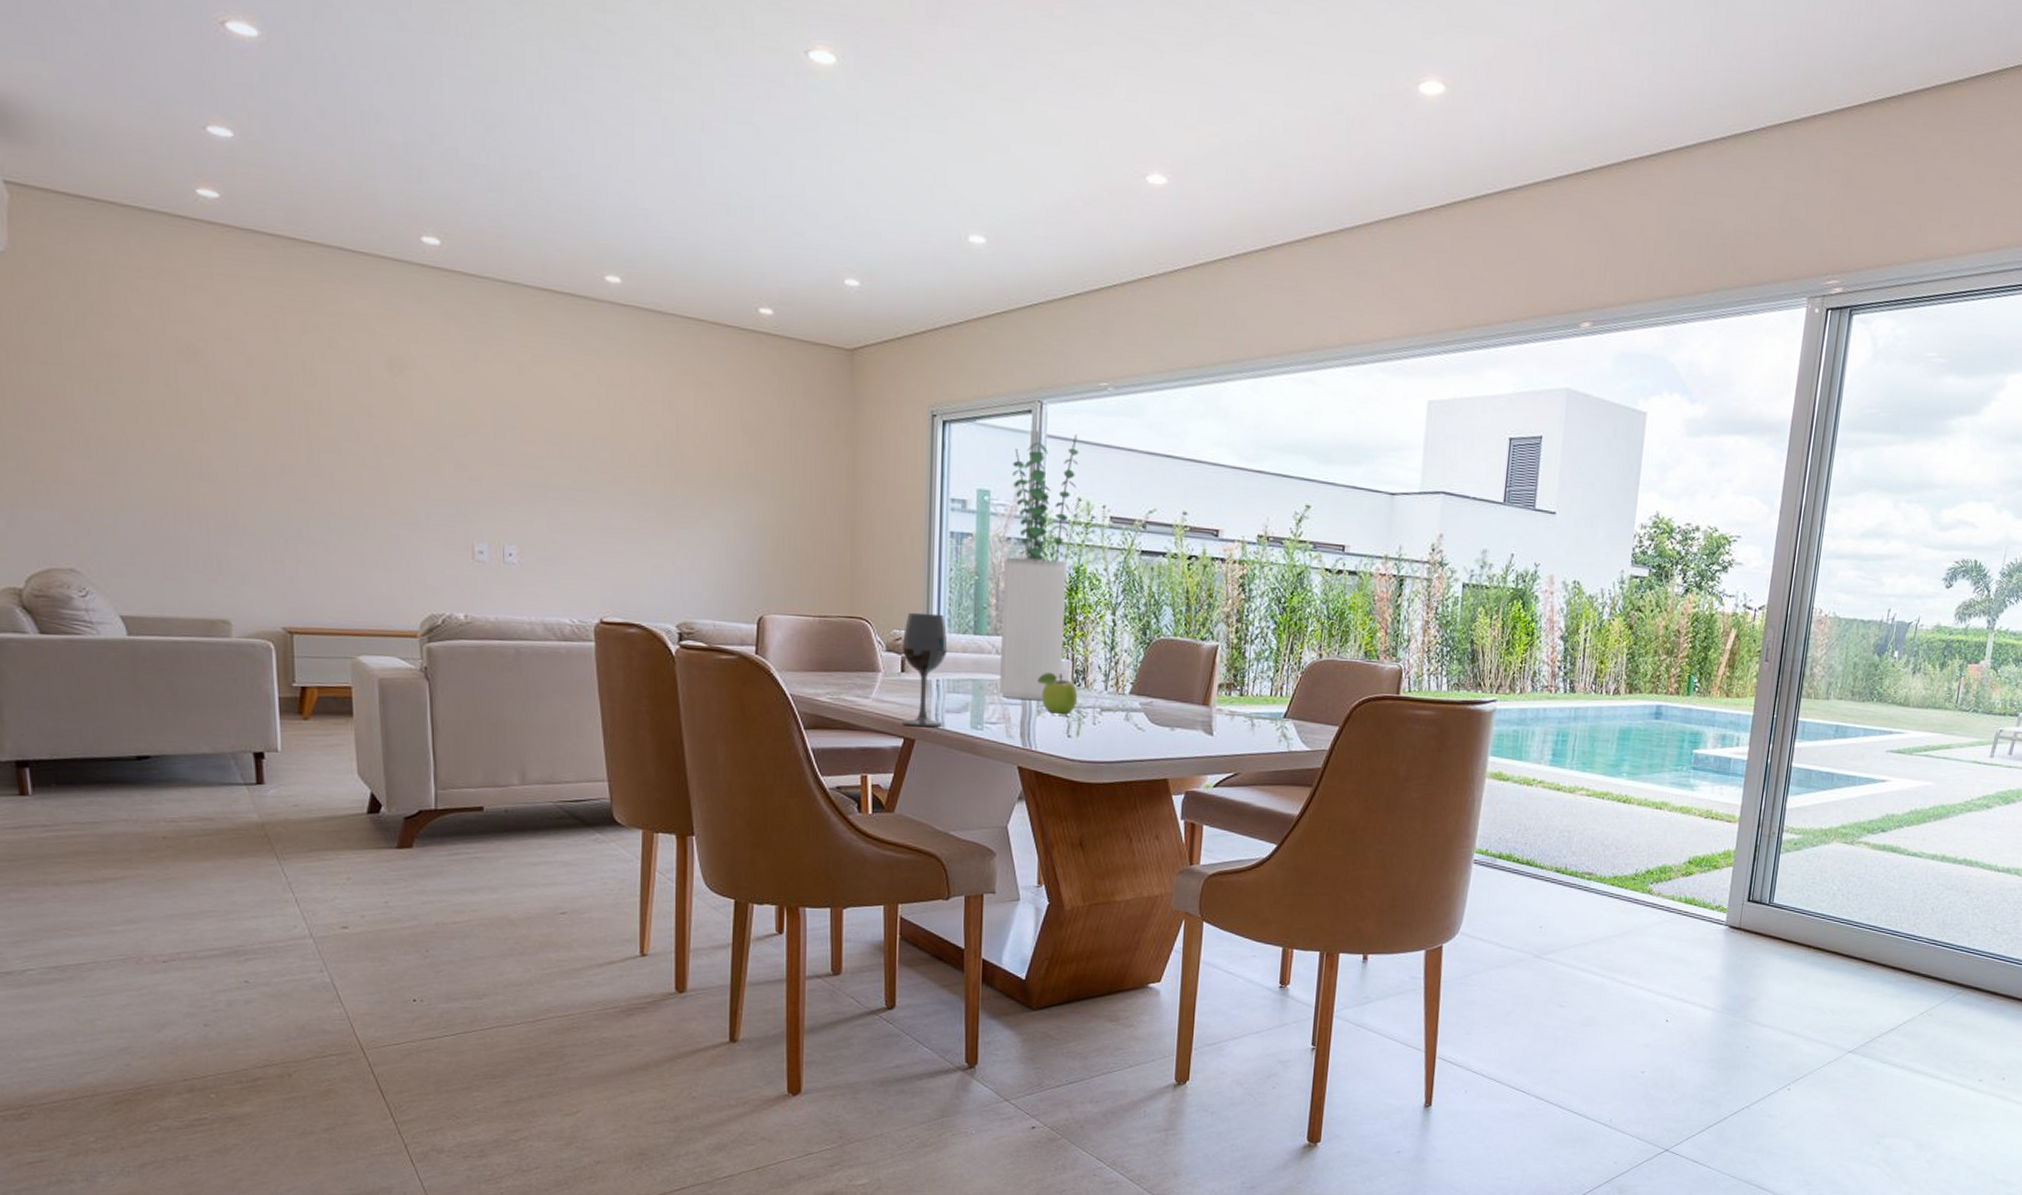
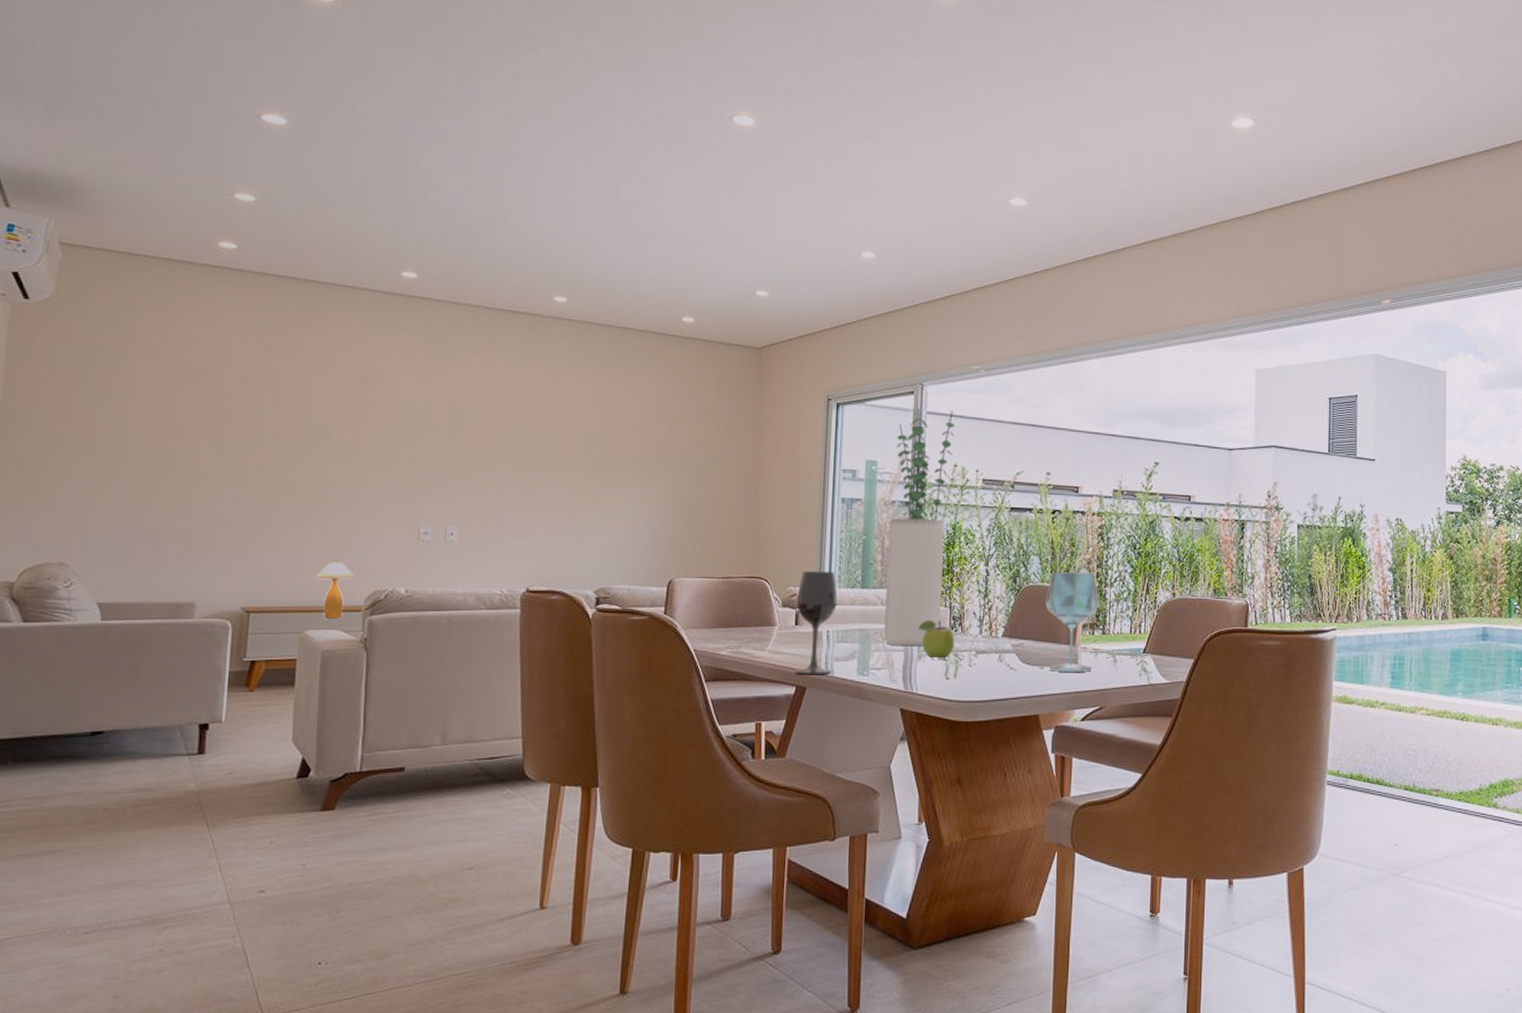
table lamp: none [361,576,406,645] -> present [315,558,355,619]
wine glass: none [1178,625,1238,736] -> present [1045,572,1099,672]

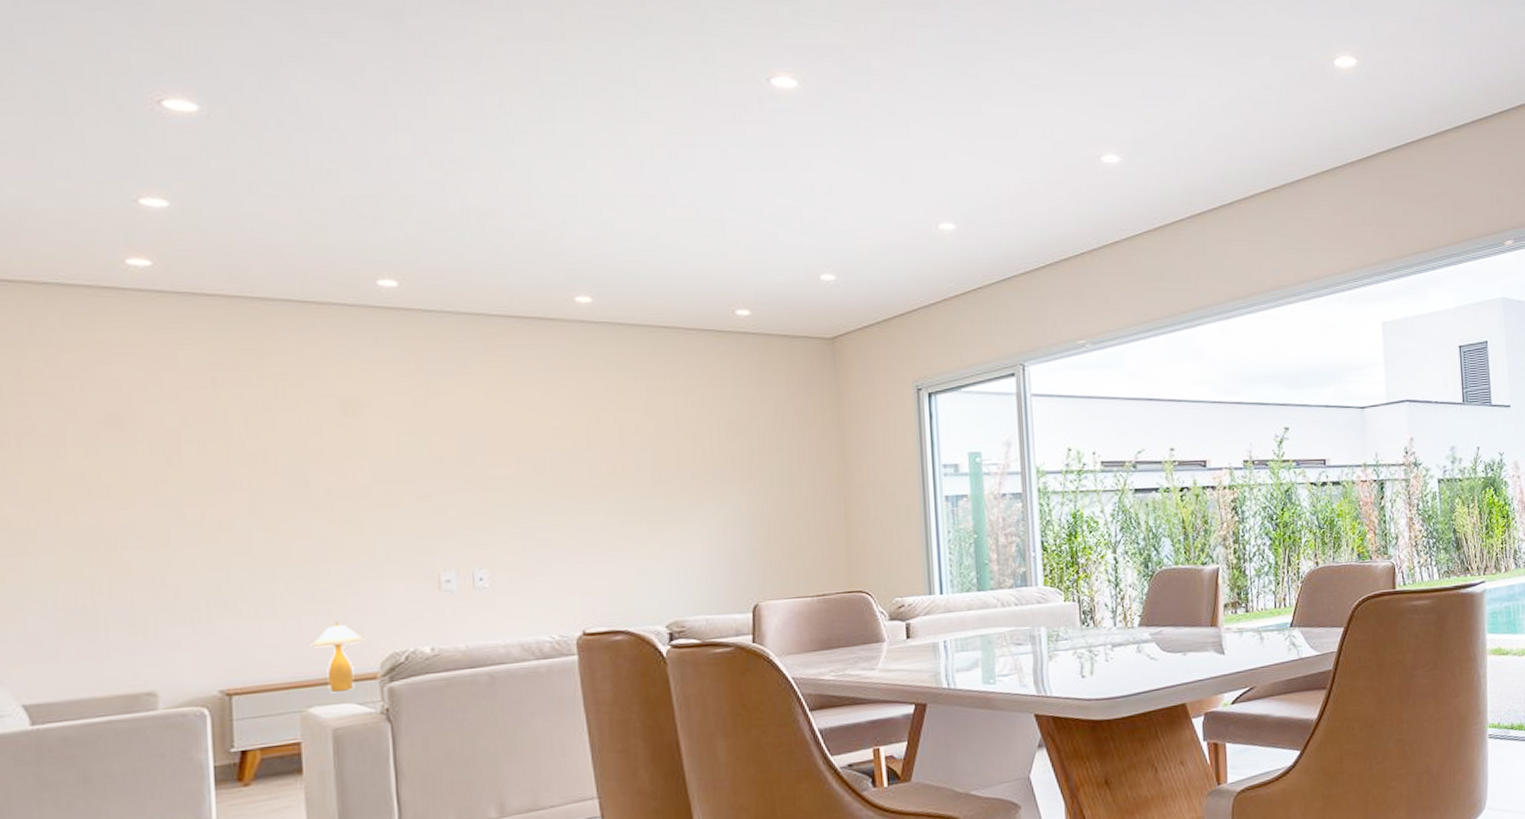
wine glass: present [794,570,838,675] -> none [905,576,954,692]
vase: present [884,409,955,647] -> none [1001,390,1070,649]
fruit: present [918,619,955,659] -> none [1045,616,1088,658]
wine glass: present [1045,572,1099,672] -> none [1181,549,1240,657]

